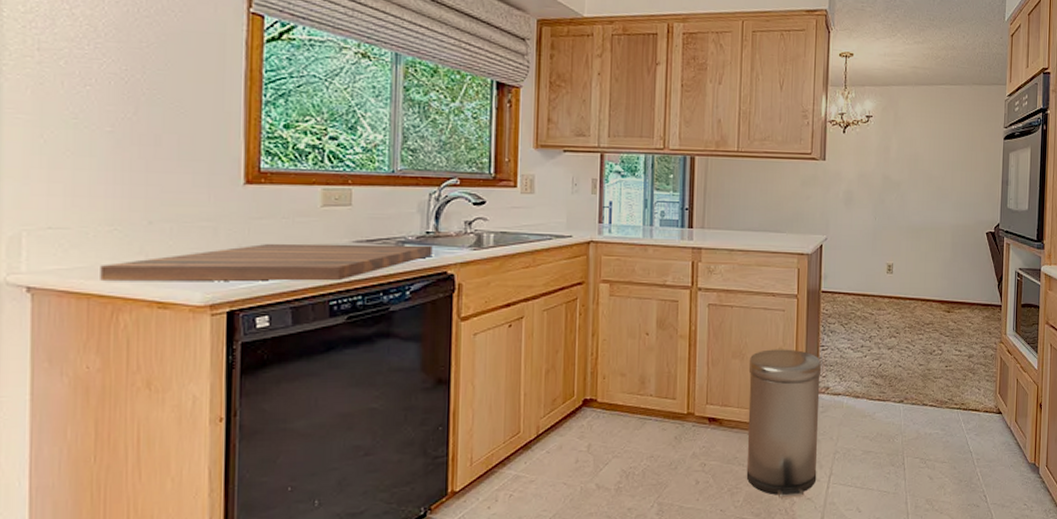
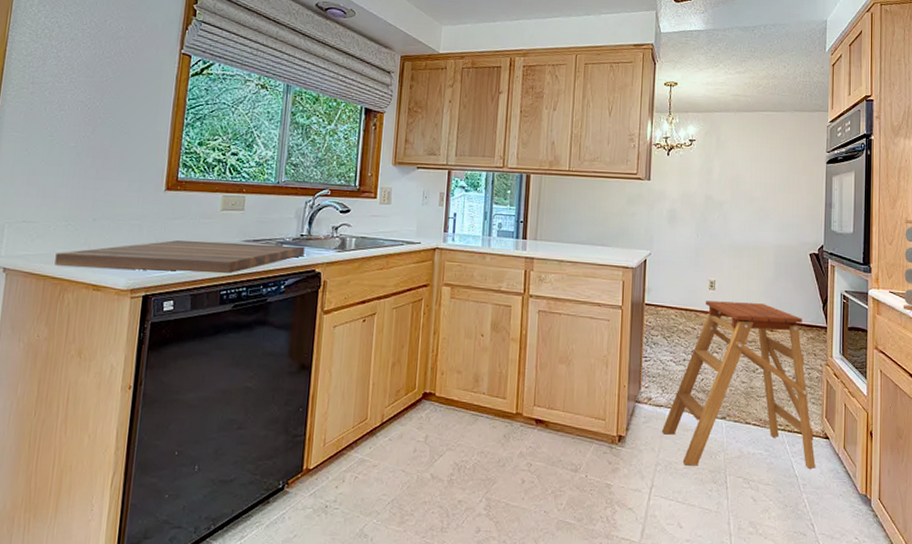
pedal bin: present [746,349,821,499] -> none [569,357,644,507]
step ladder: none [839,285,989,451] -> present [661,301,816,469]

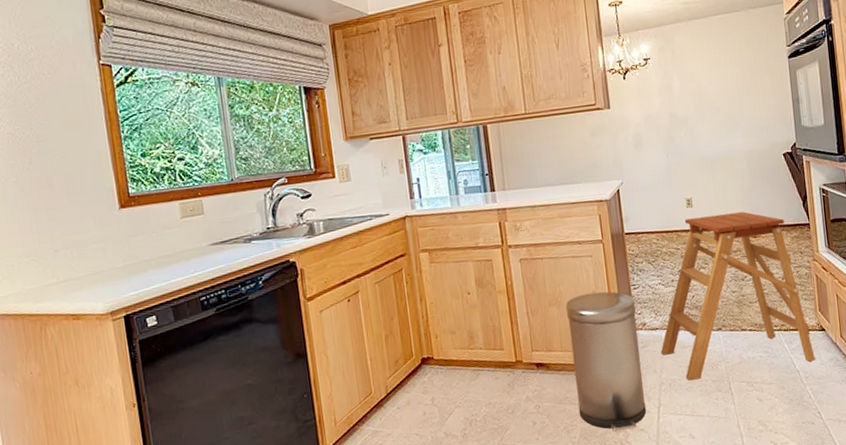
cutting board: present [54,240,305,274] -> none [27,239,275,302]
pedal bin: none [569,357,644,507] -> present [565,291,647,432]

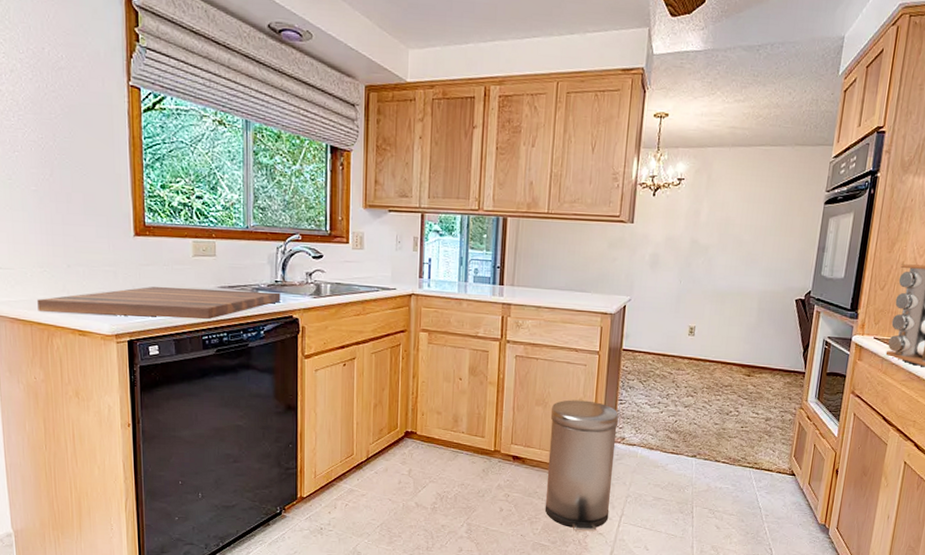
cutting board: none [27,239,275,302] -> present [37,286,281,320]
step ladder: present [660,212,815,381] -> none [633,346,781,502]

